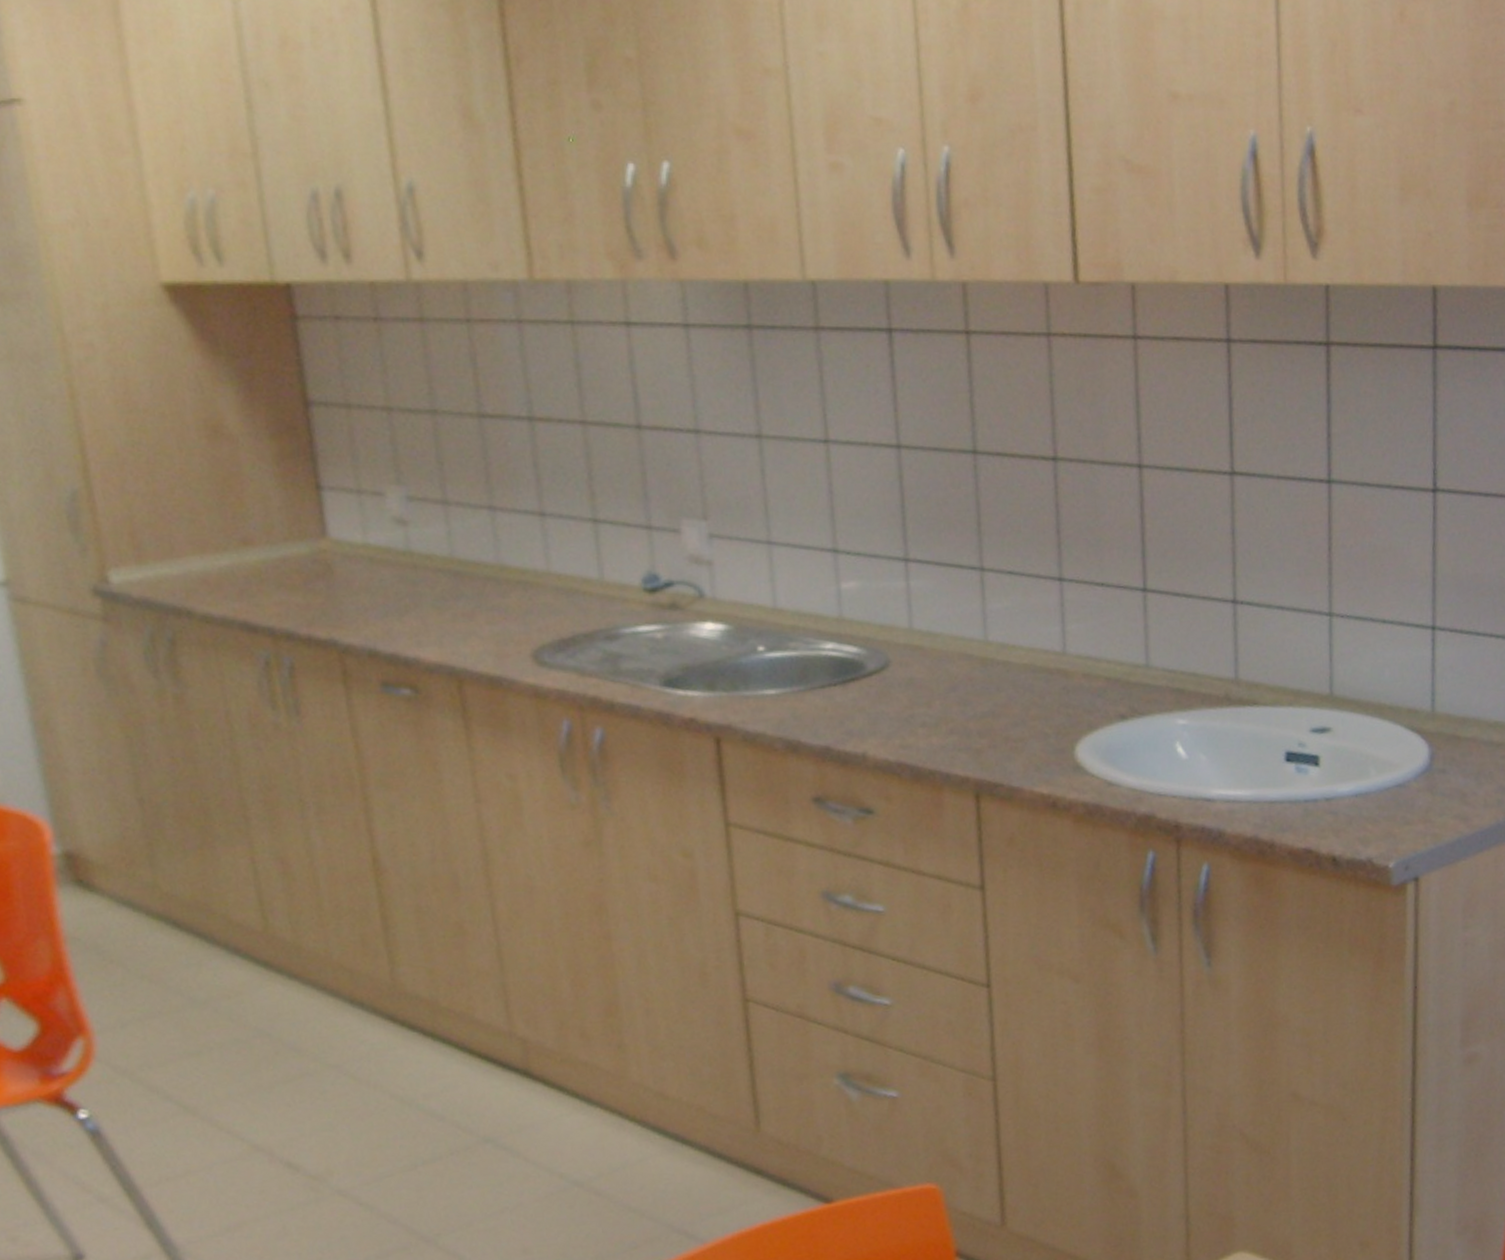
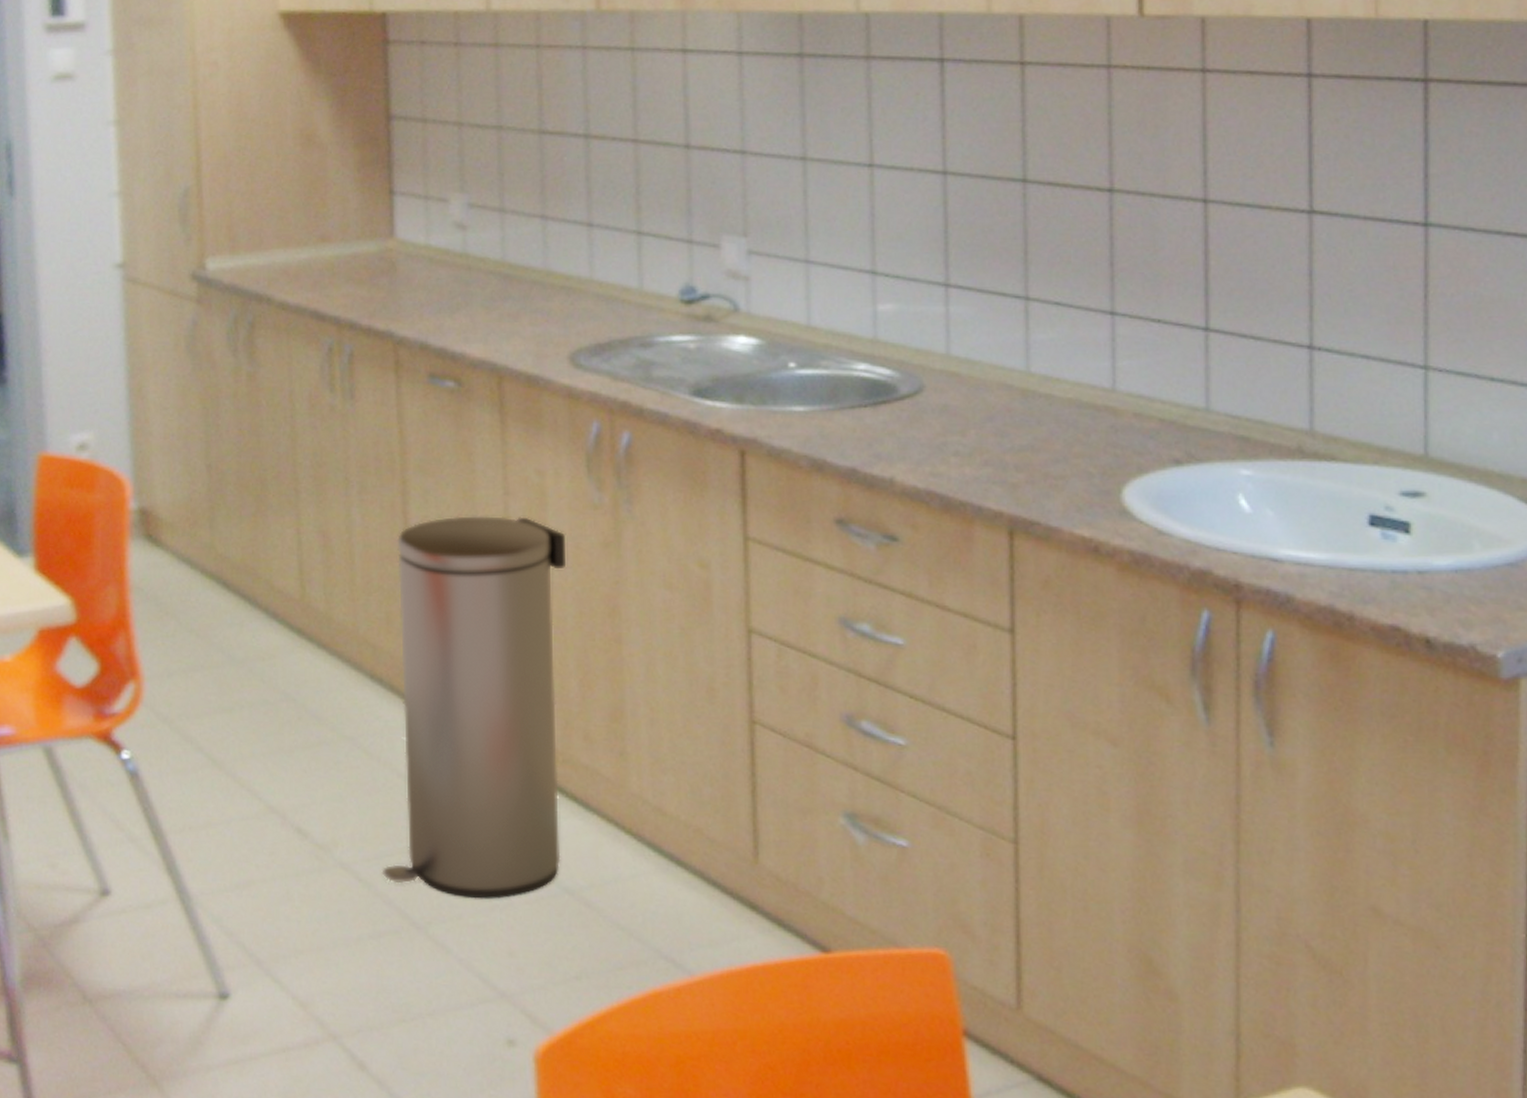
pedal bin: none [364,823,568,1206] -> present [381,516,565,899]

